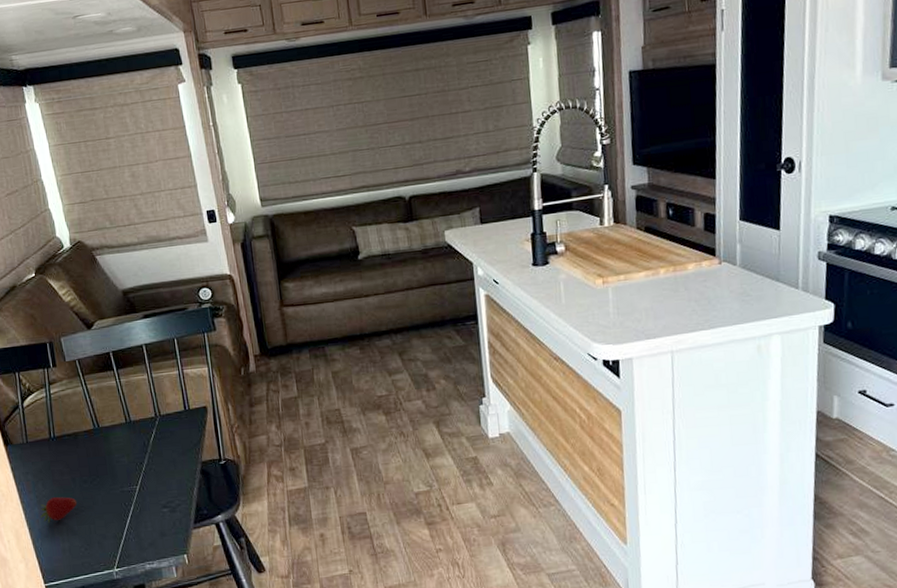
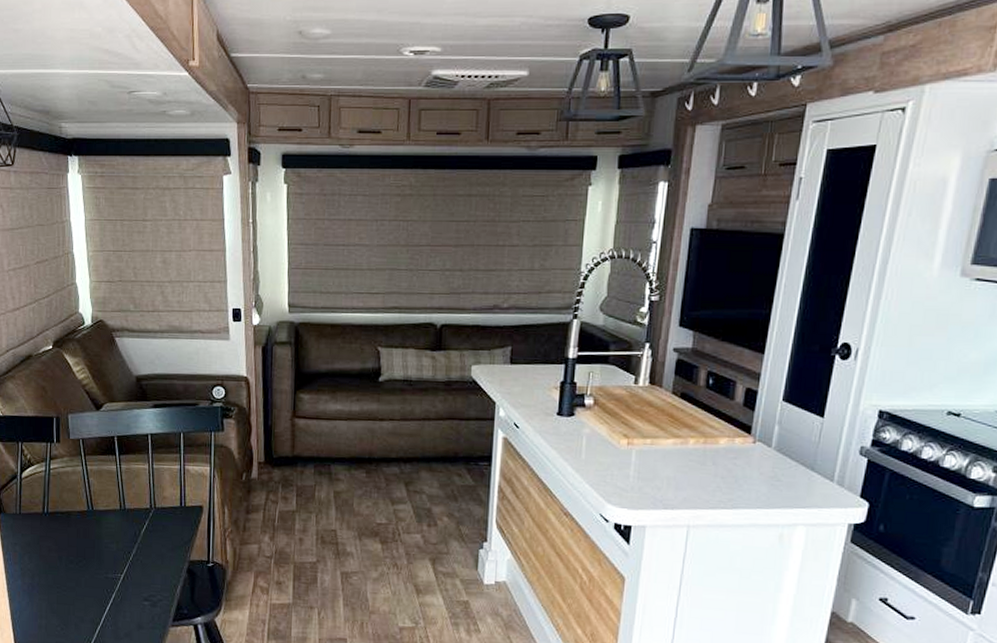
fruit: present [40,497,77,523] -> none [21,572,61,597]

